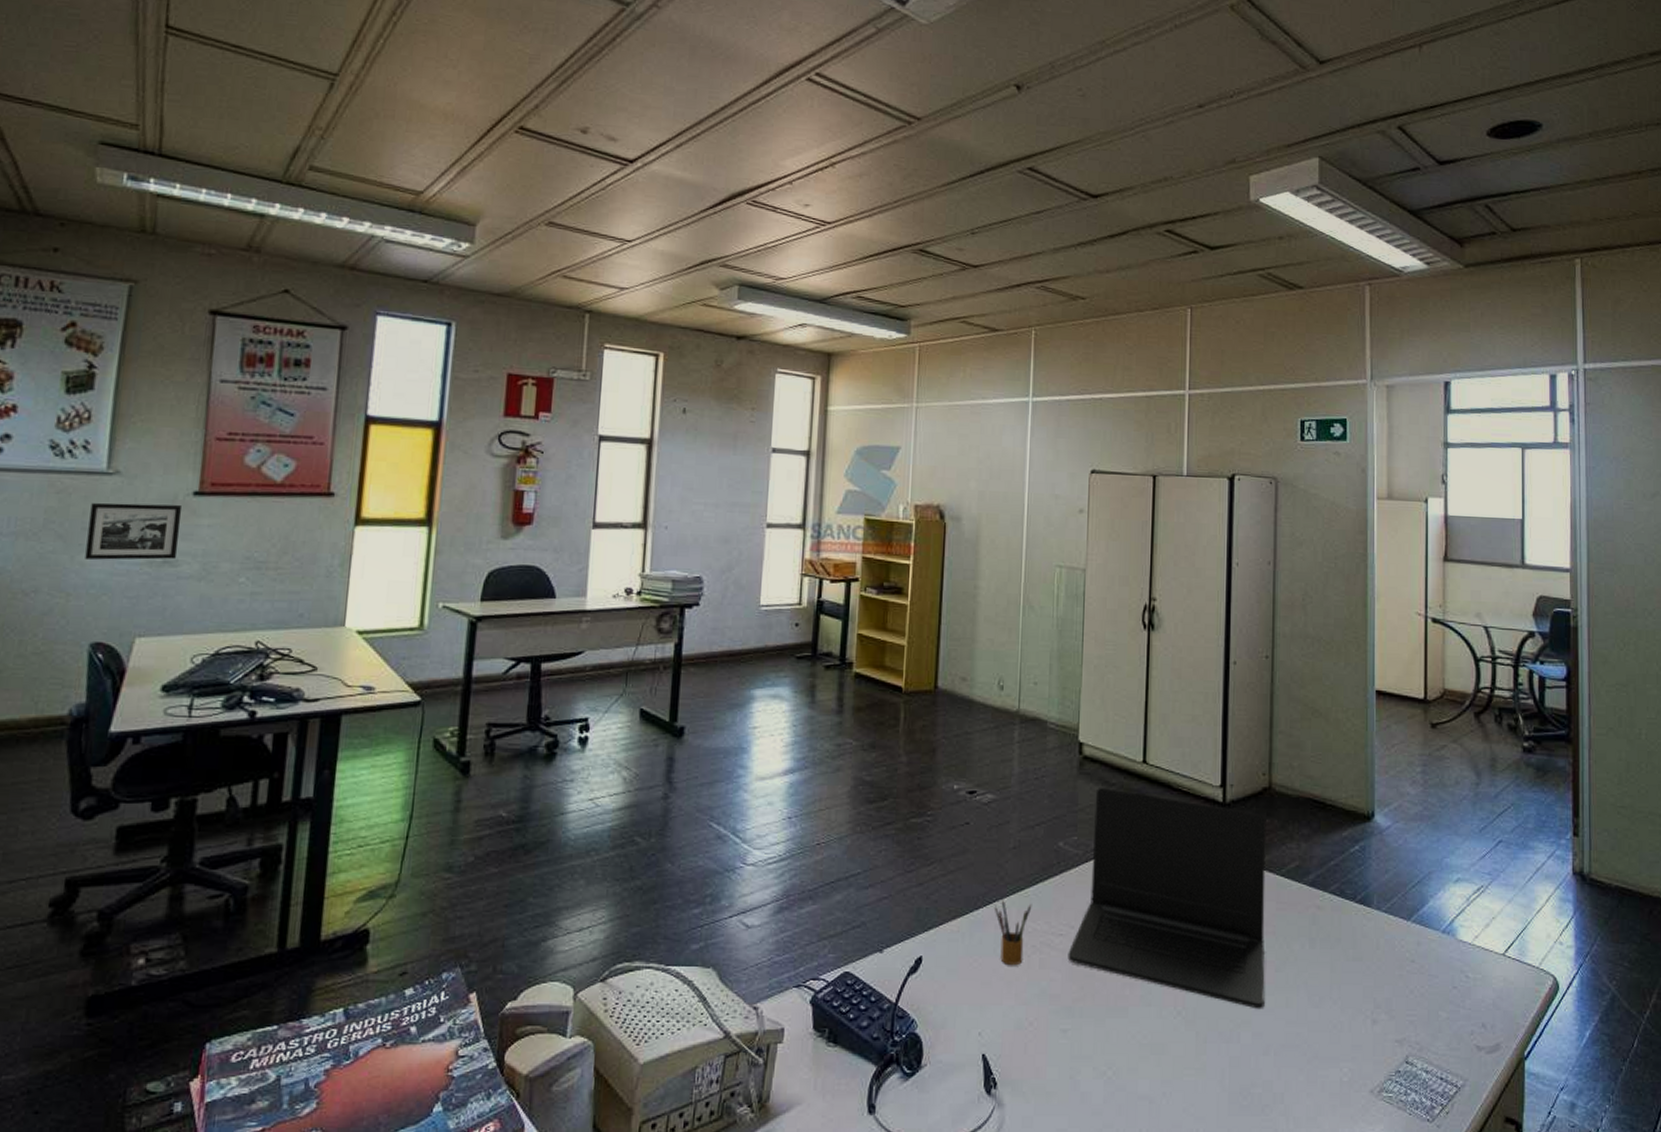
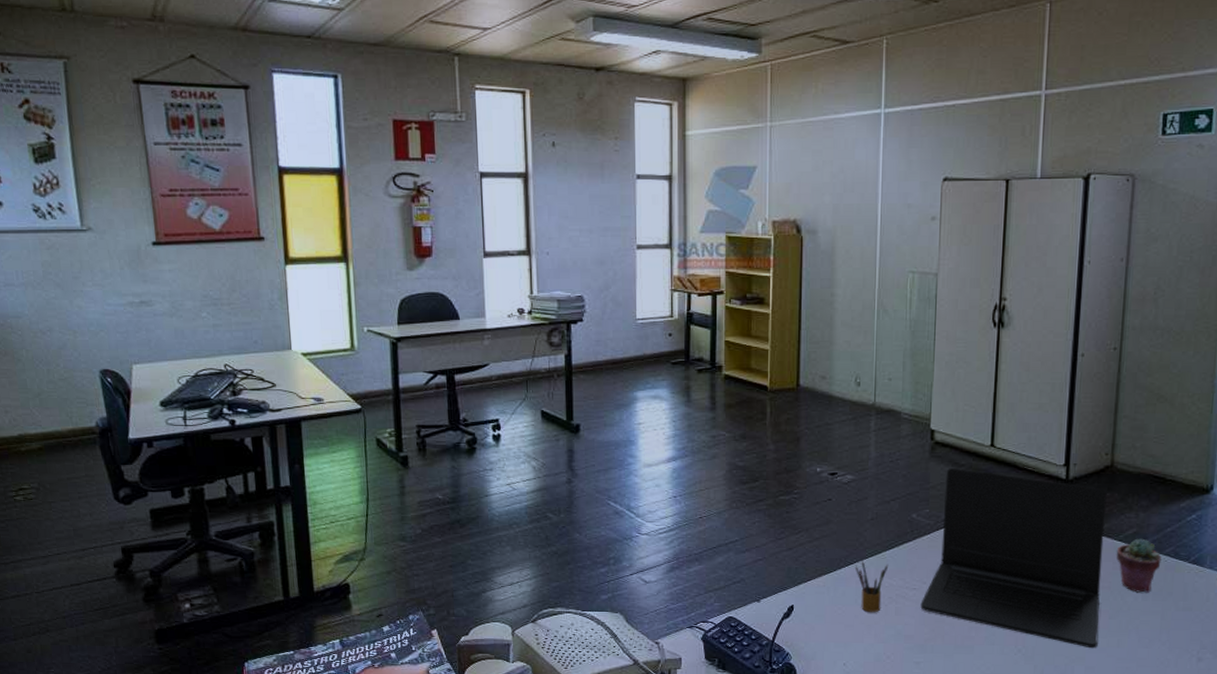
picture frame: present [85,502,182,560] -> none [75,255,150,303]
potted succulent: none [1279,873,1327,939] -> present [1116,538,1162,593]

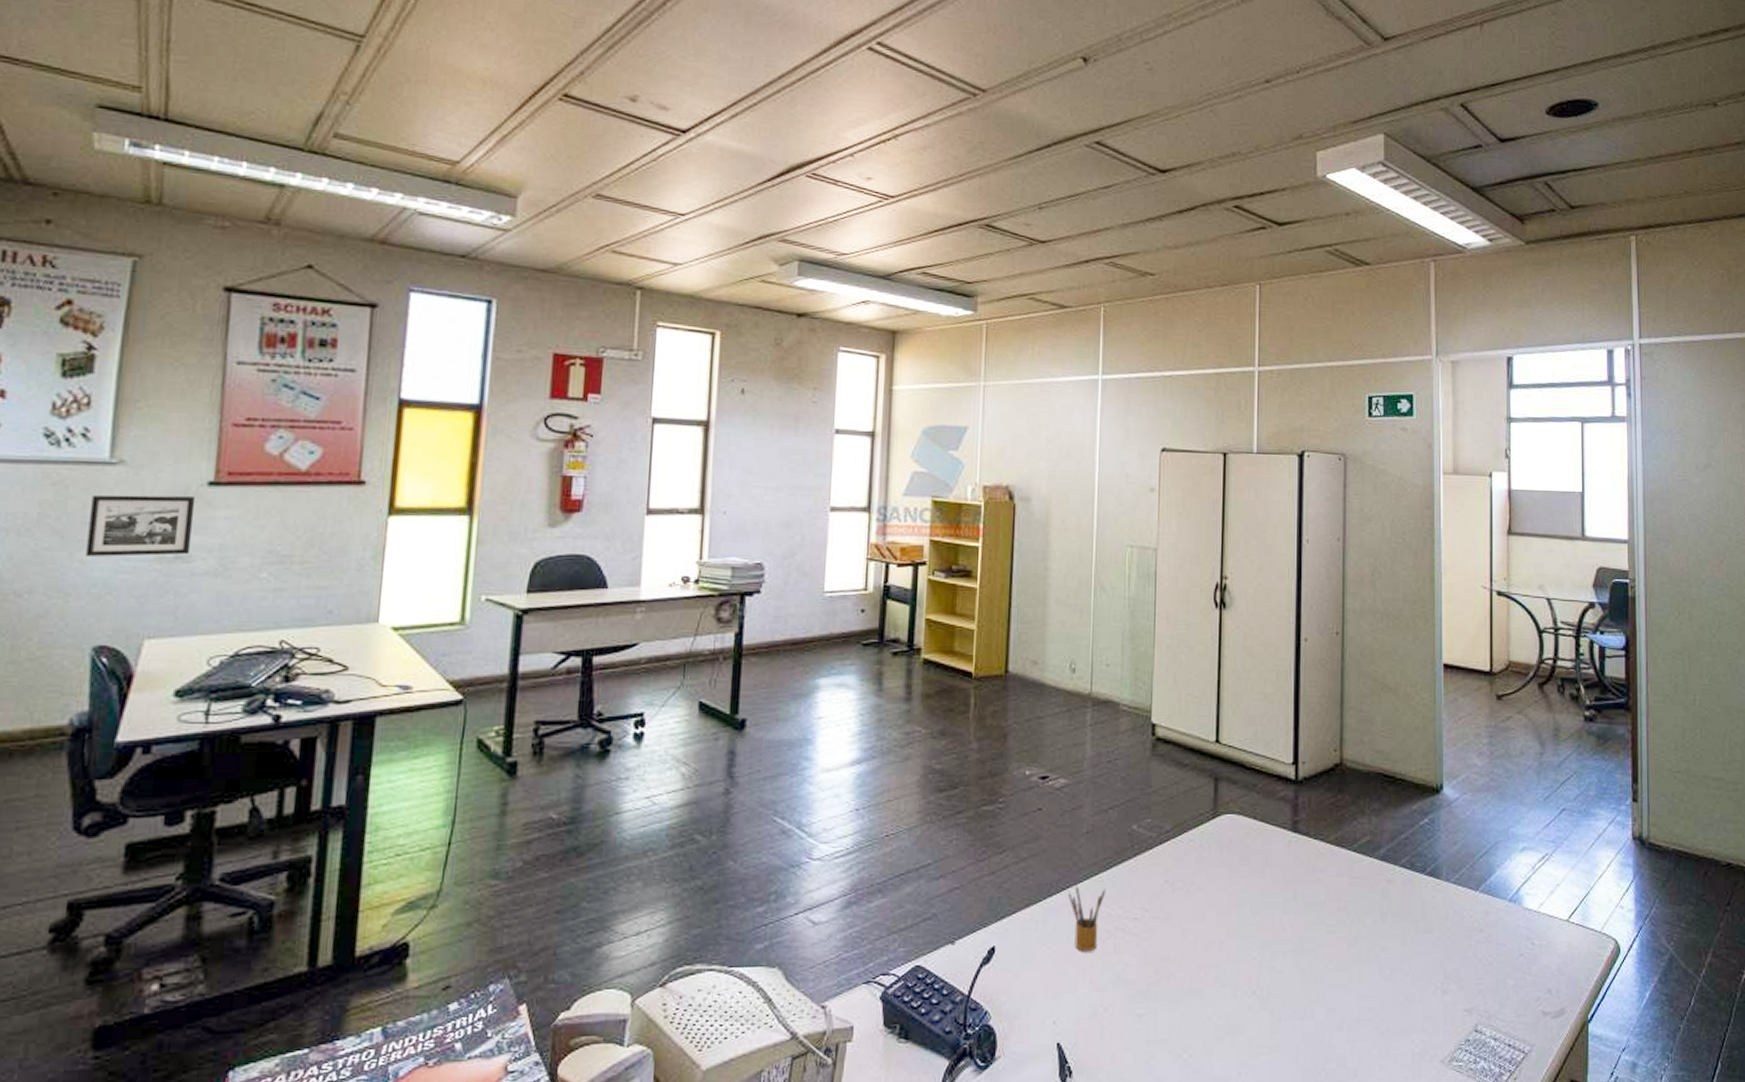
picture frame: none [75,255,150,303] -> present [86,494,196,557]
laptop: present [920,469,1107,649] -> none [1142,769,1338,985]
potted succulent: present [1116,538,1162,593] -> none [1351,847,1397,913]

